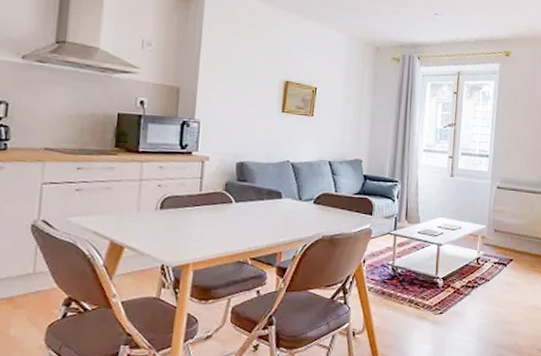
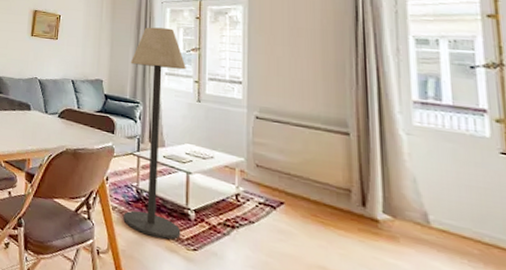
floor lamp: none [379,102,443,309] -> present [123,27,186,240]

